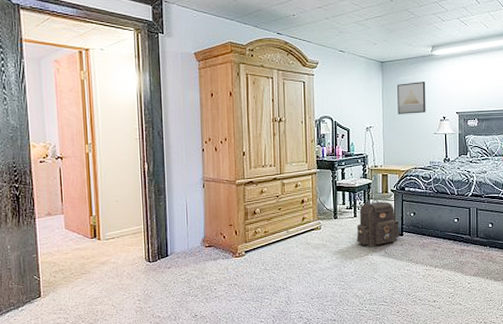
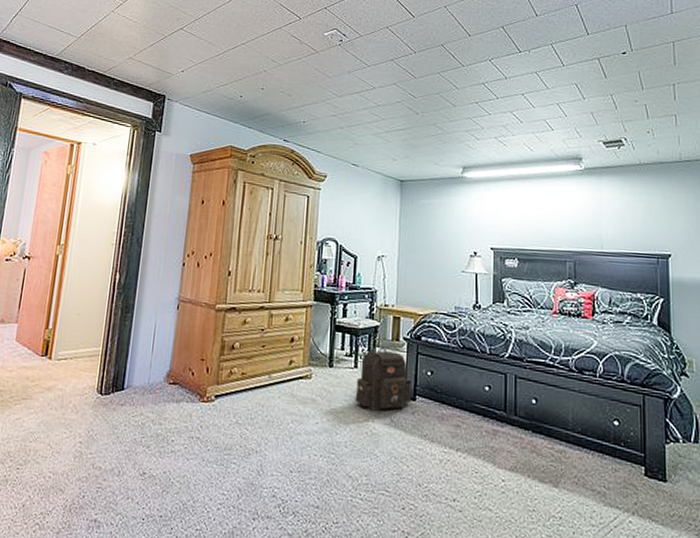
wall art: present [397,81,426,114] -> none [417,207,454,246]

